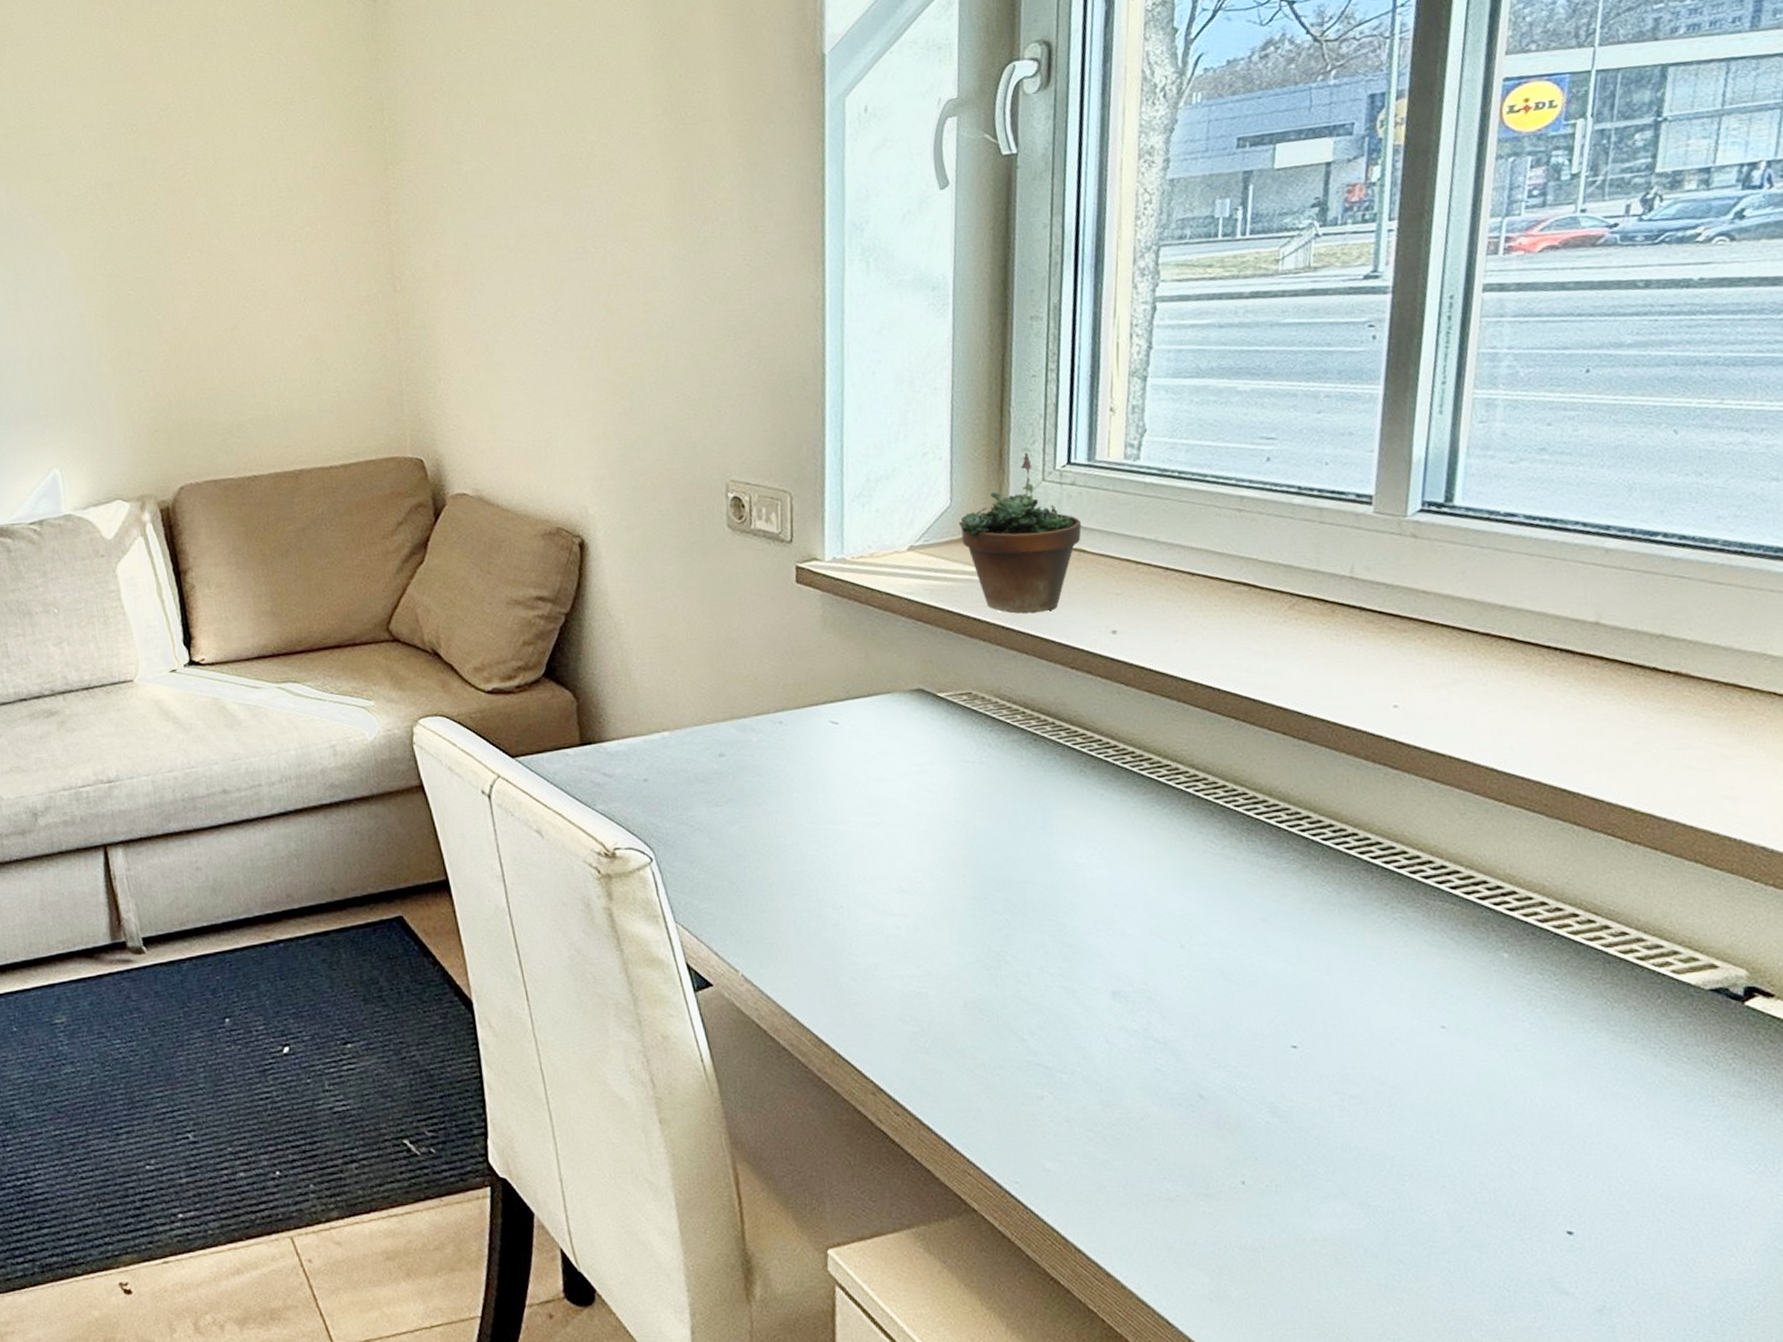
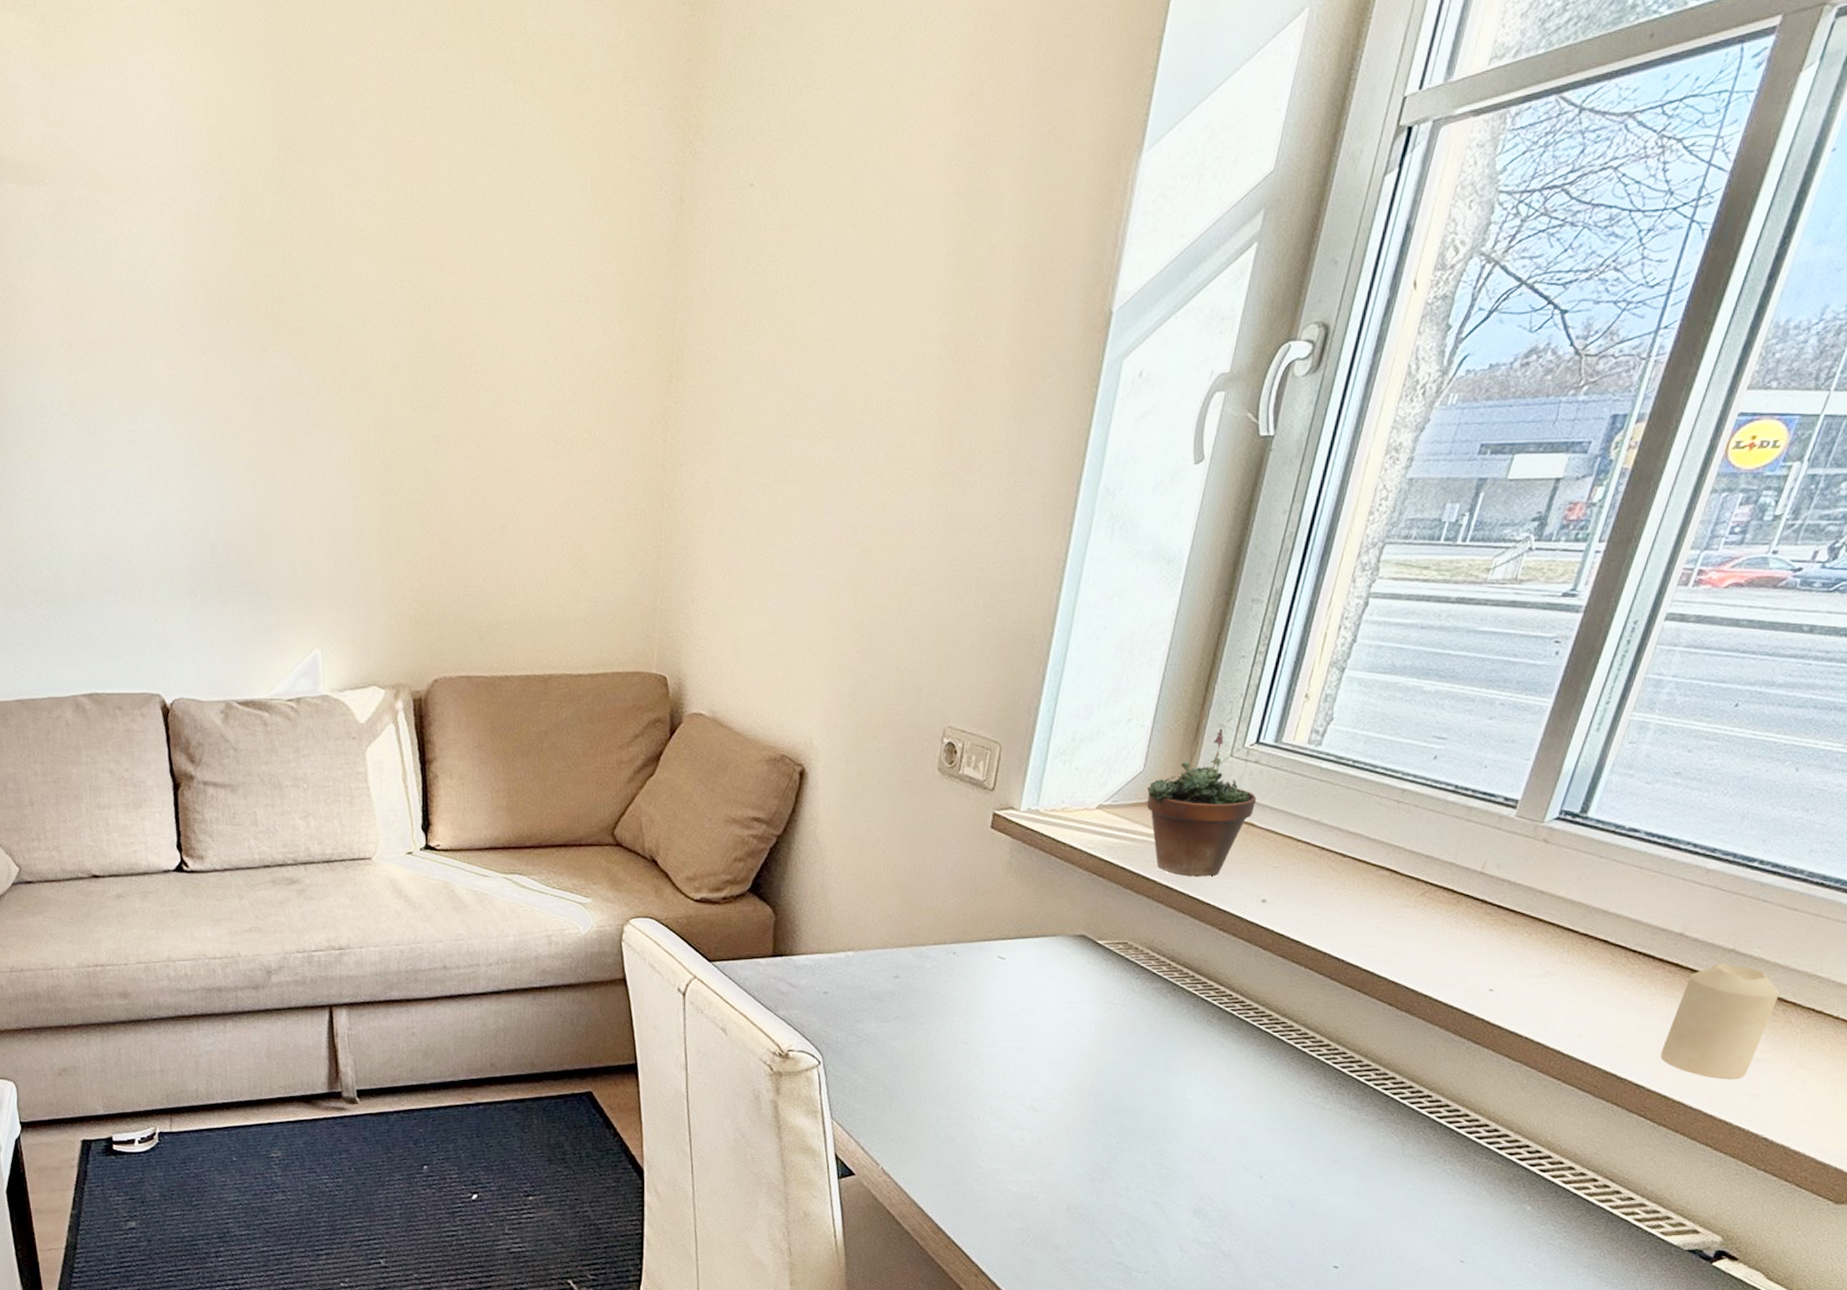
candle: none [1611,651,1731,784] -> present [1660,964,1781,1080]

